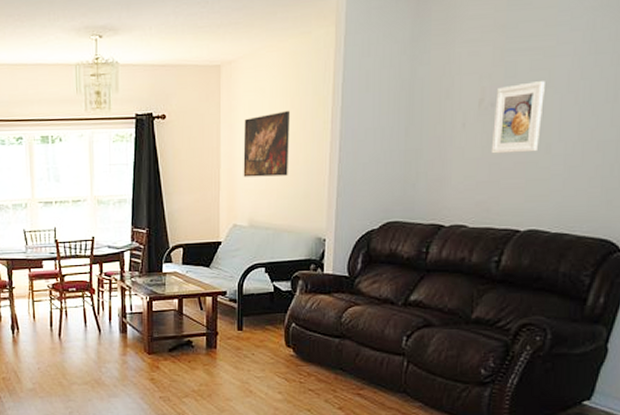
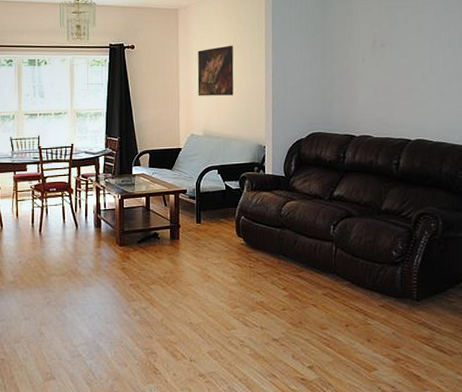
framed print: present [491,81,545,154] -> none [384,30,418,82]

